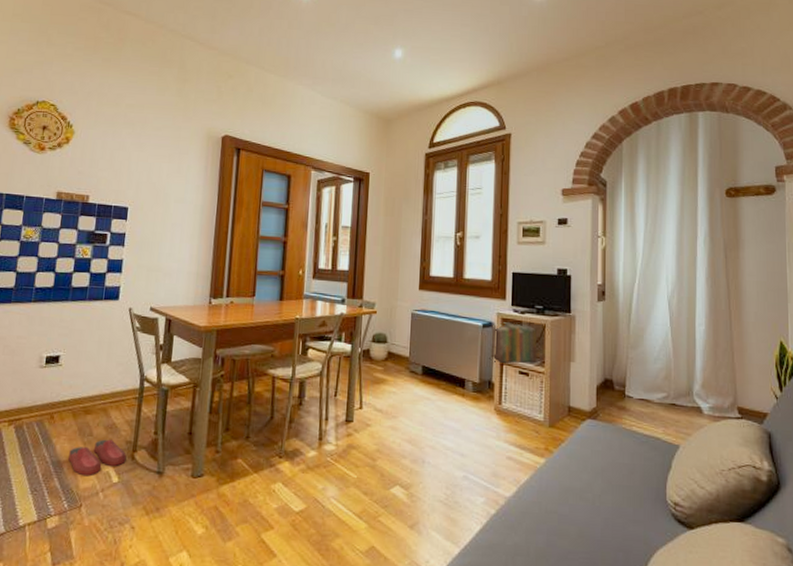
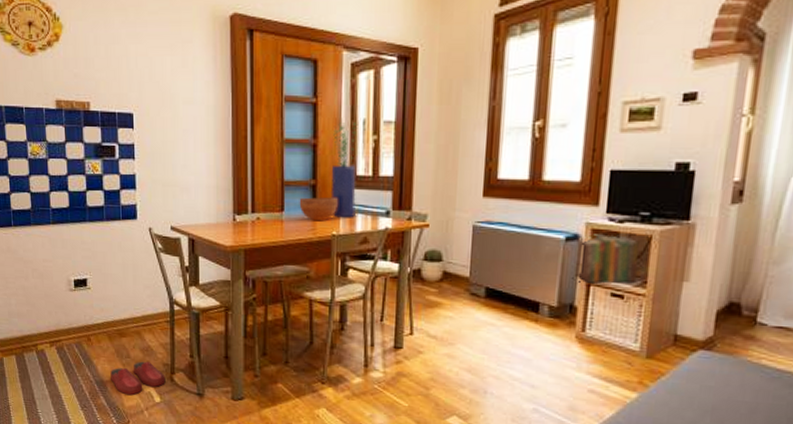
bowl: none [268,285,302,307] -> present [299,197,338,222]
vase: none [296,222,321,305] -> present [330,118,358,219]

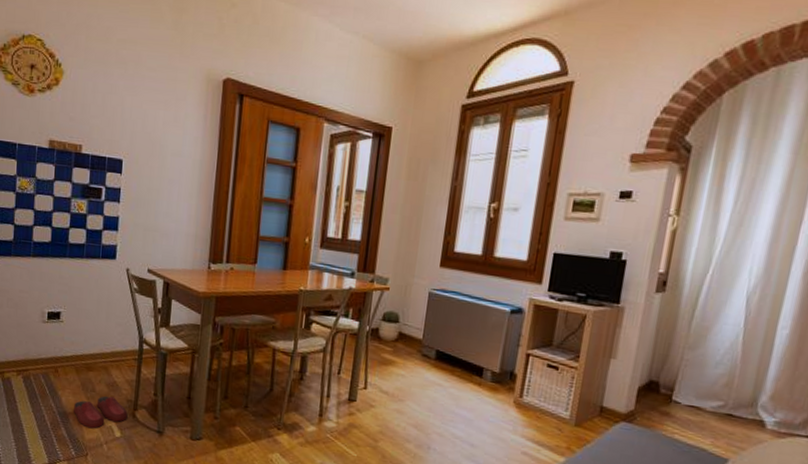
bowl: present [299,197,338,222] -> none [271,253,308,277]
vase: present [330,118,358,219] -> none [301,184,333,277]
books: present [575,234,640,284] -> none [517,309,576,357]

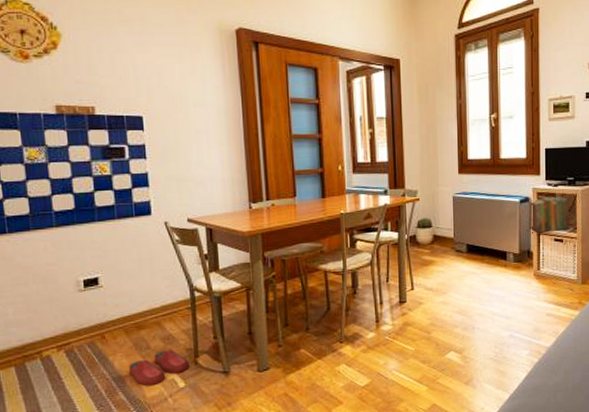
books: none [517,309,576,357] -> present [528,195,570,233]

